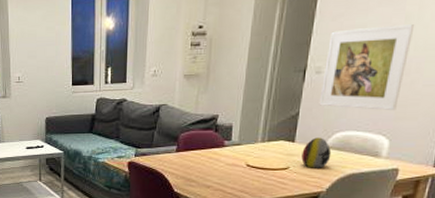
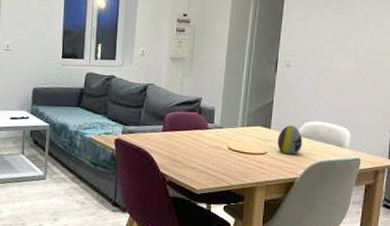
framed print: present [319,24,415,111] -> none [290,30,363,106]

